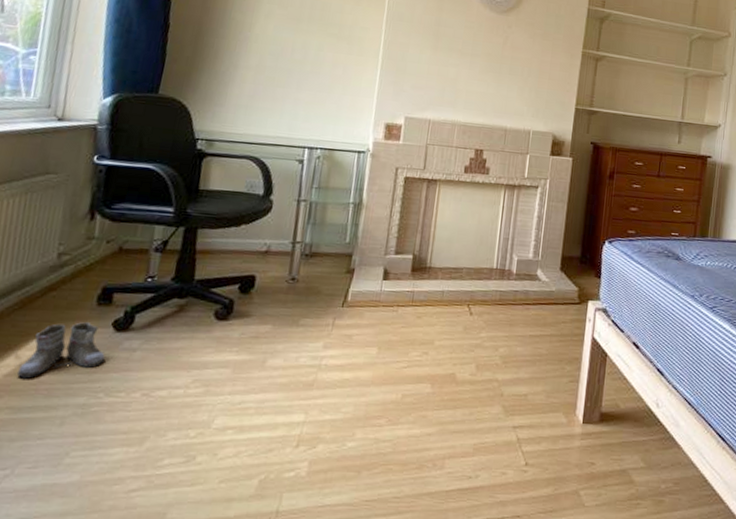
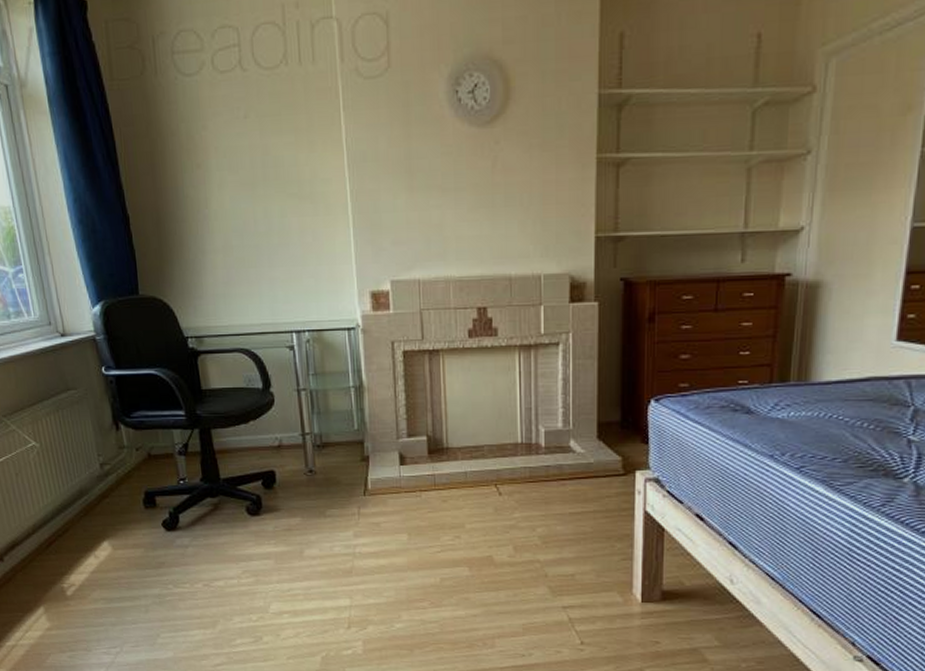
boots: present [16,322,105,379] -> none [99,524,165,575]

